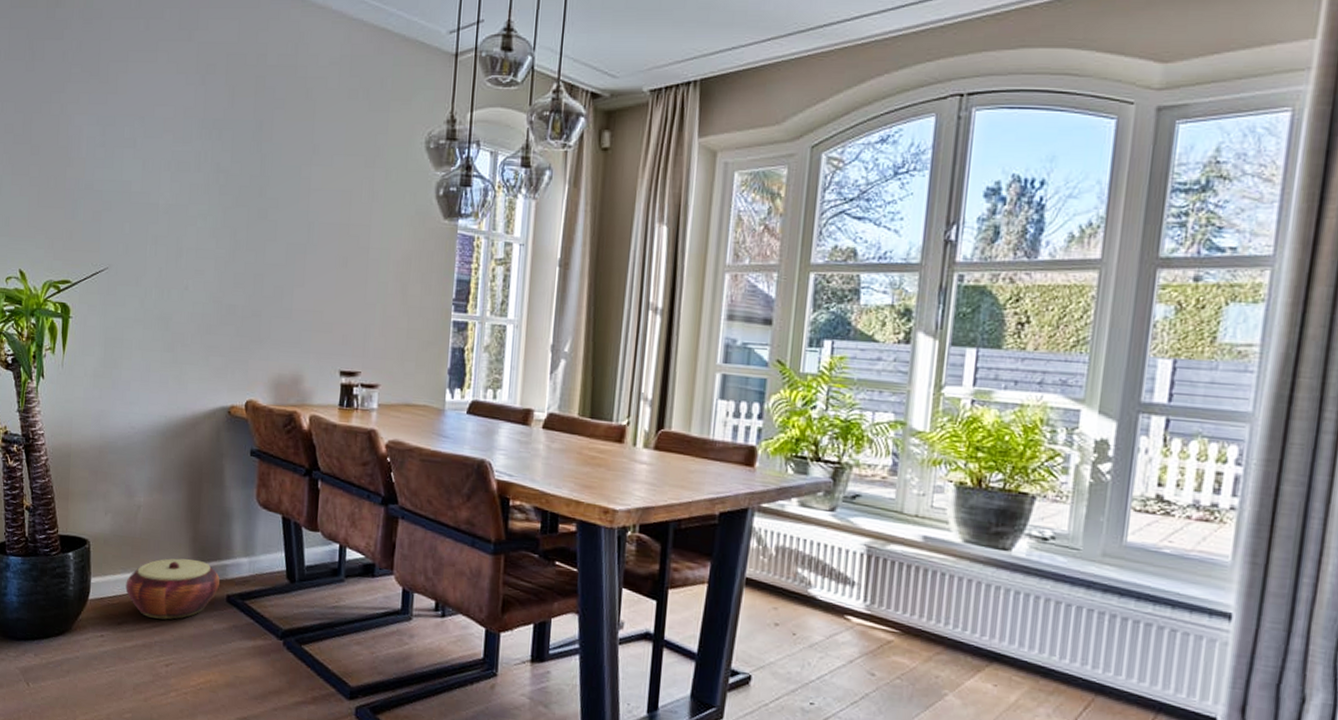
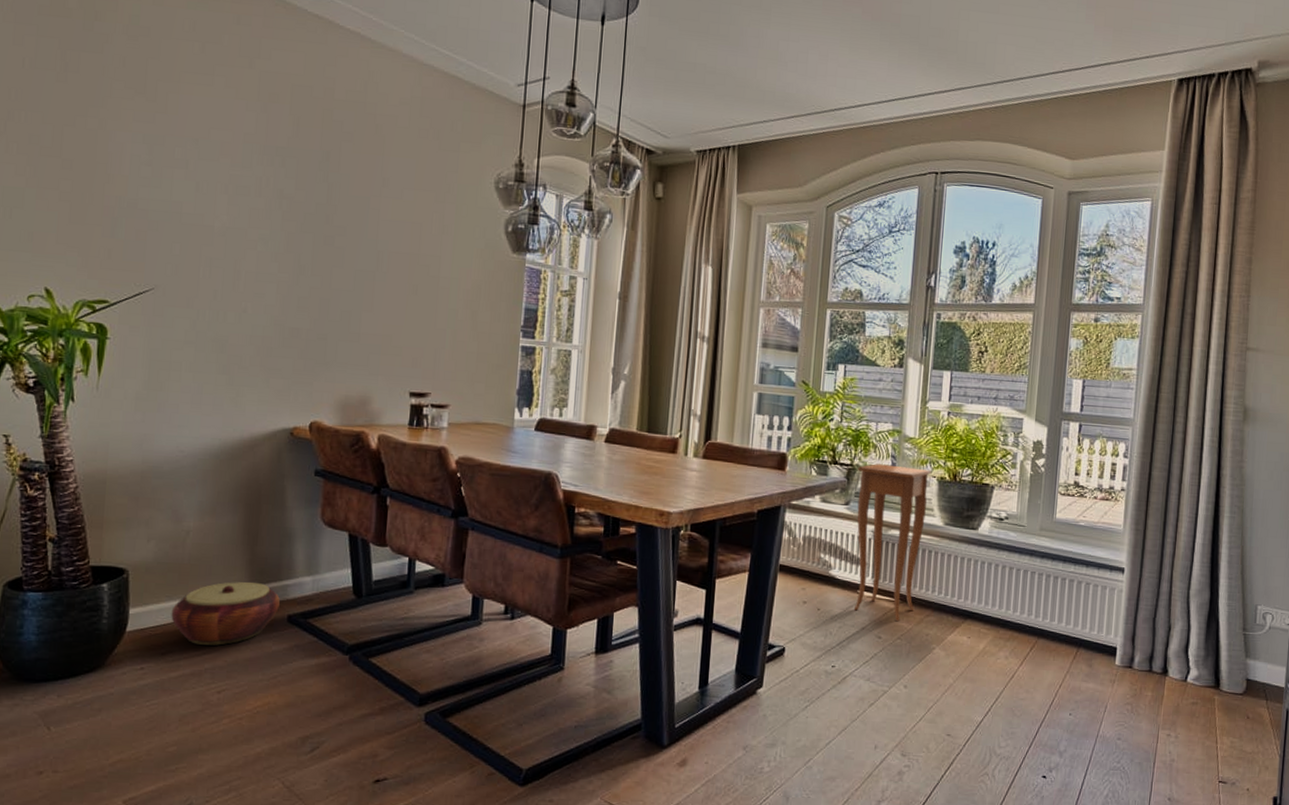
side table: none [839,462,947,657] -> present [853,464,931,621]

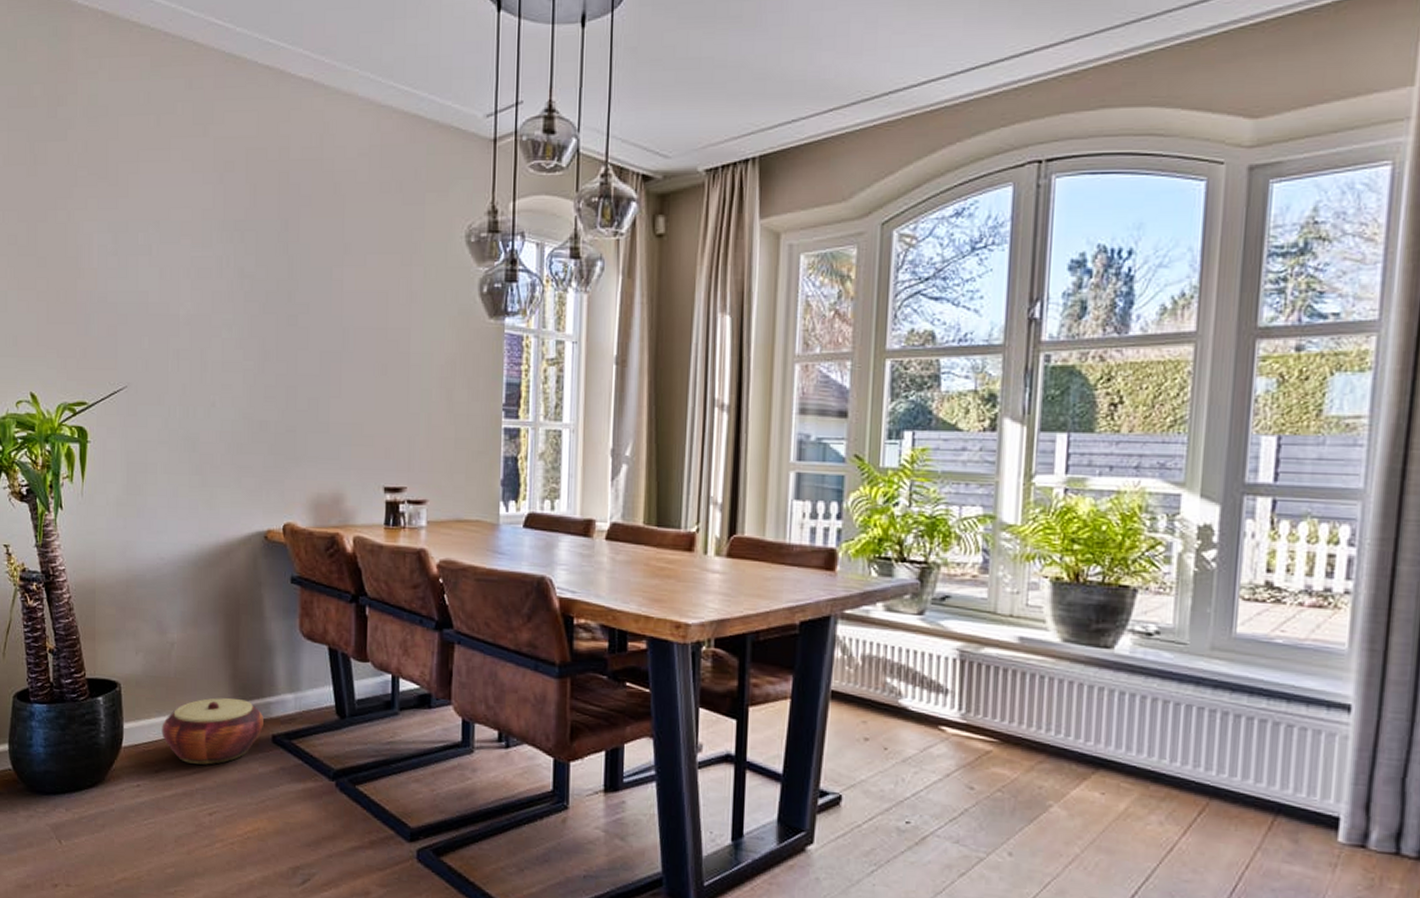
side table: present [853,464,931,621] -> none [933,560,1041,767]

